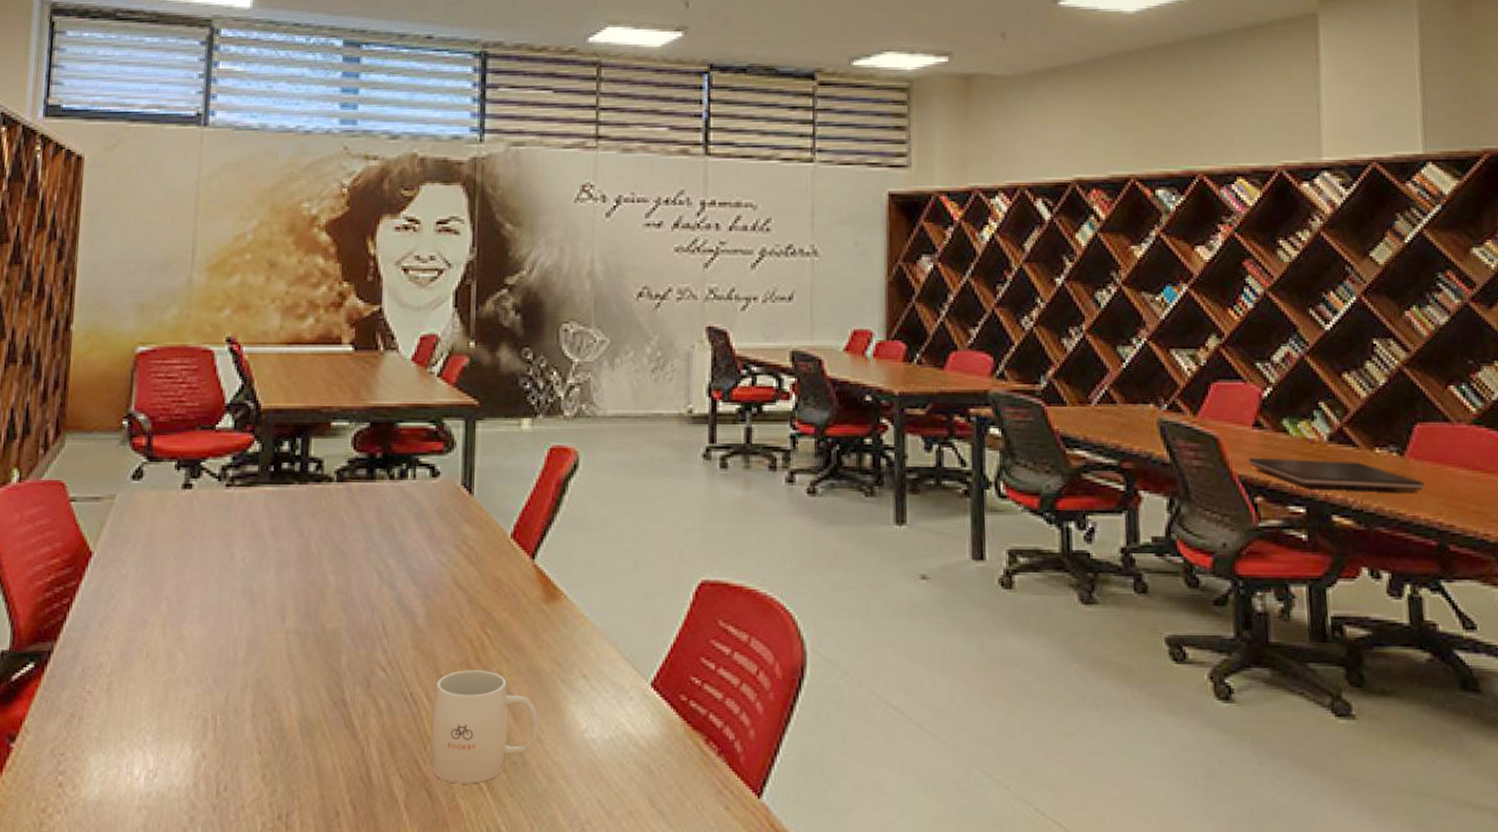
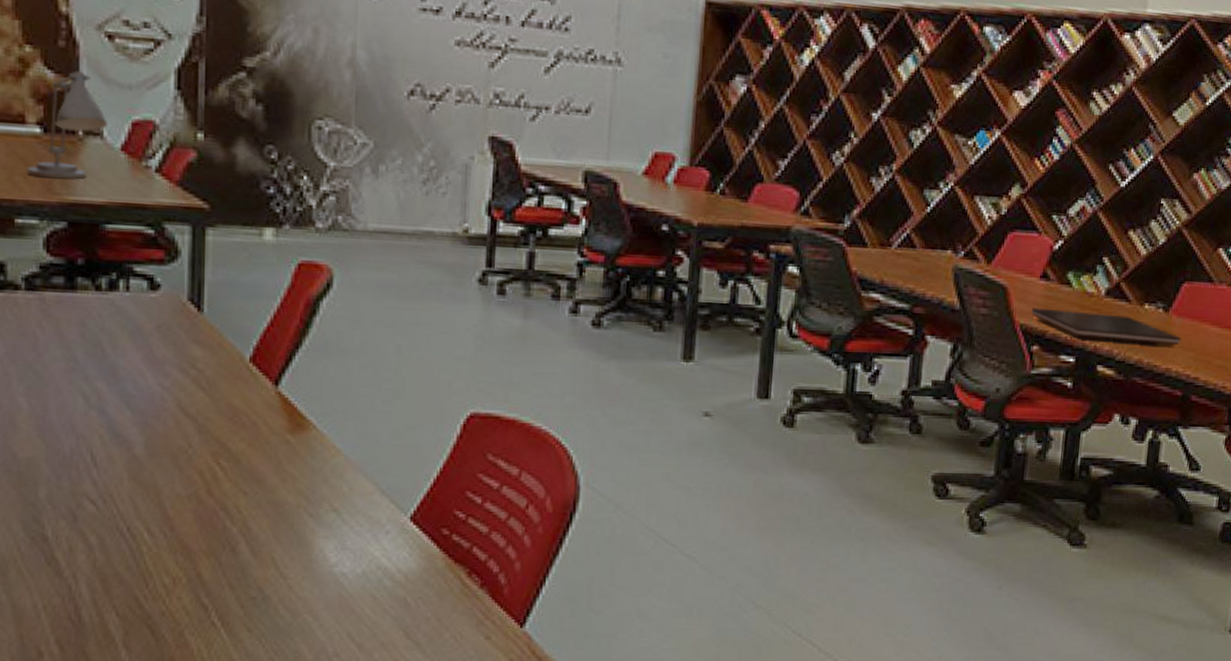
desk lamp: none [341,299,403,387] -> present [27,71,108,180]
mug: present [431,670,540,784] -> none [154,503,283,621]

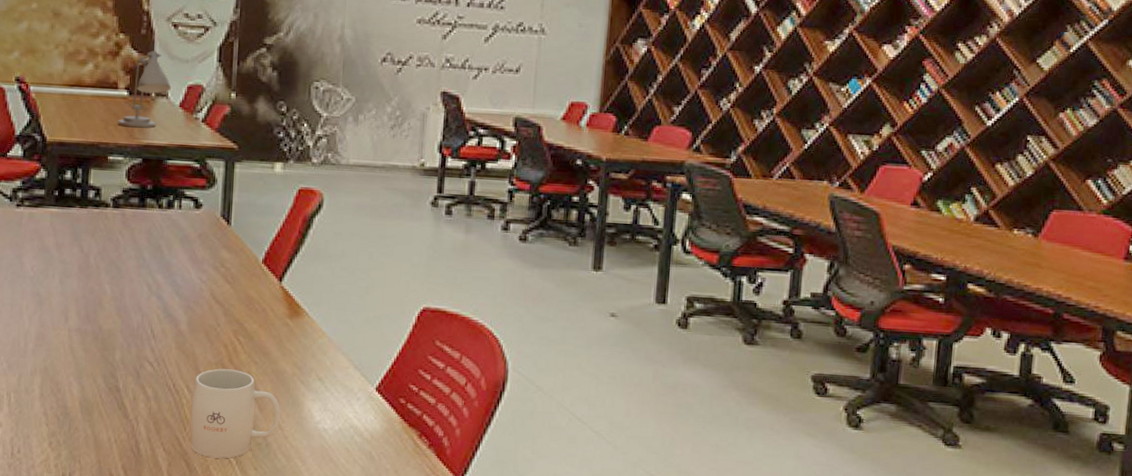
mug: none [154,503,283,621] -> present [190,368,281,459]
tablet: present [1031,307,1181,347] -> none [902,231,1052,269]

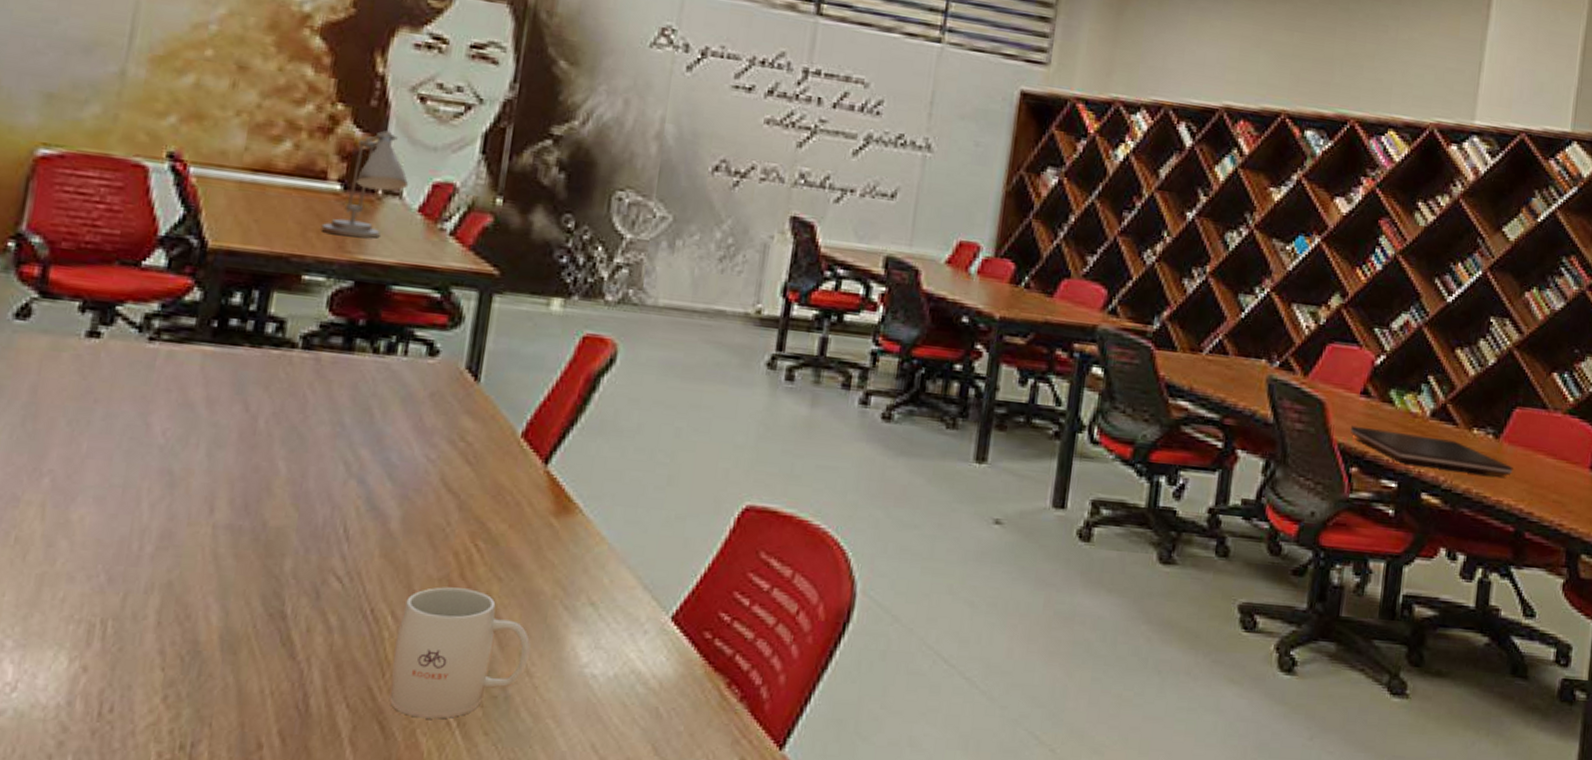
tablet: none [902,231,1052,269] -> present [1350,425,1513,477]

